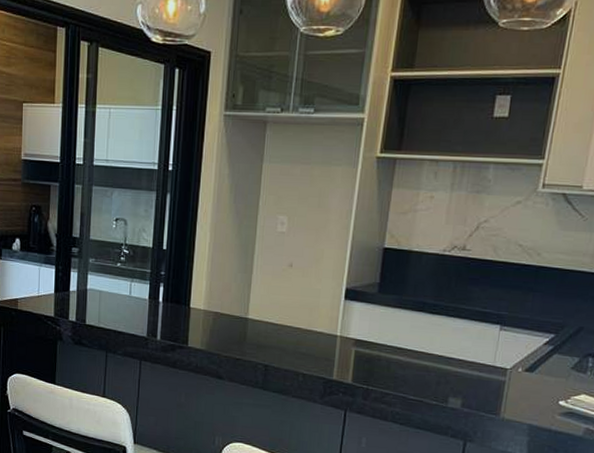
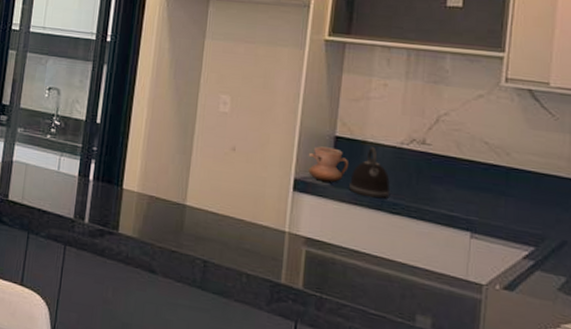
ceramic jug: none [359,258,395,290] -> present [308,146,348,183]
kettle: none [395,255,432,301] -> present [349,147,391,199]

